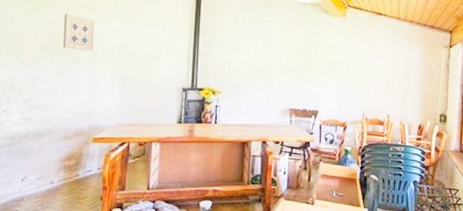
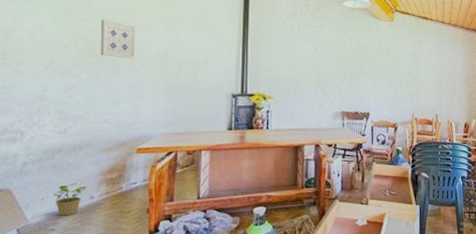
potted plant: none [18,167,47,199] -> present [54,182,87,216]

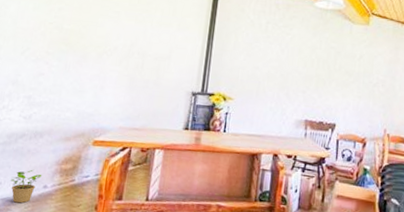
wall art: present [100,19,136,59] -> none [72,9,107,49]

